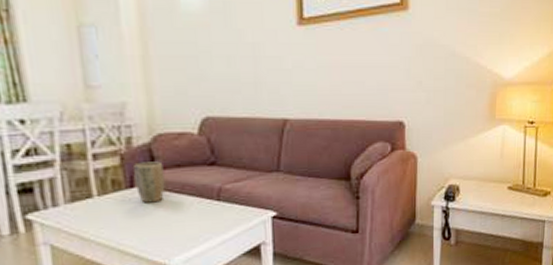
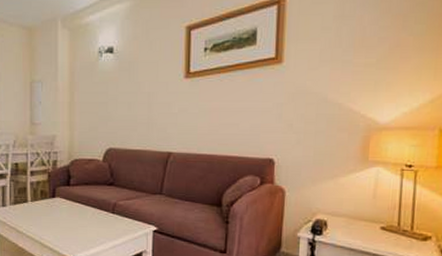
plant pot: present [134,161,165,203] -> none [56,179,76,210]

